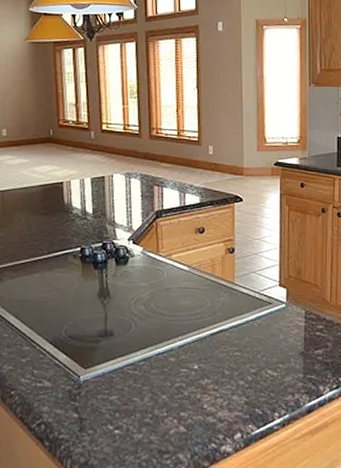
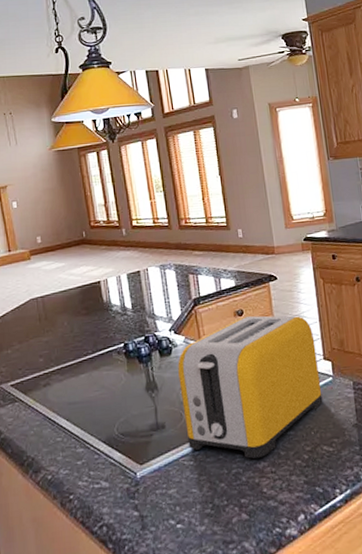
toaster: none [132,235,273,375] -> present [178,315,323,459]

